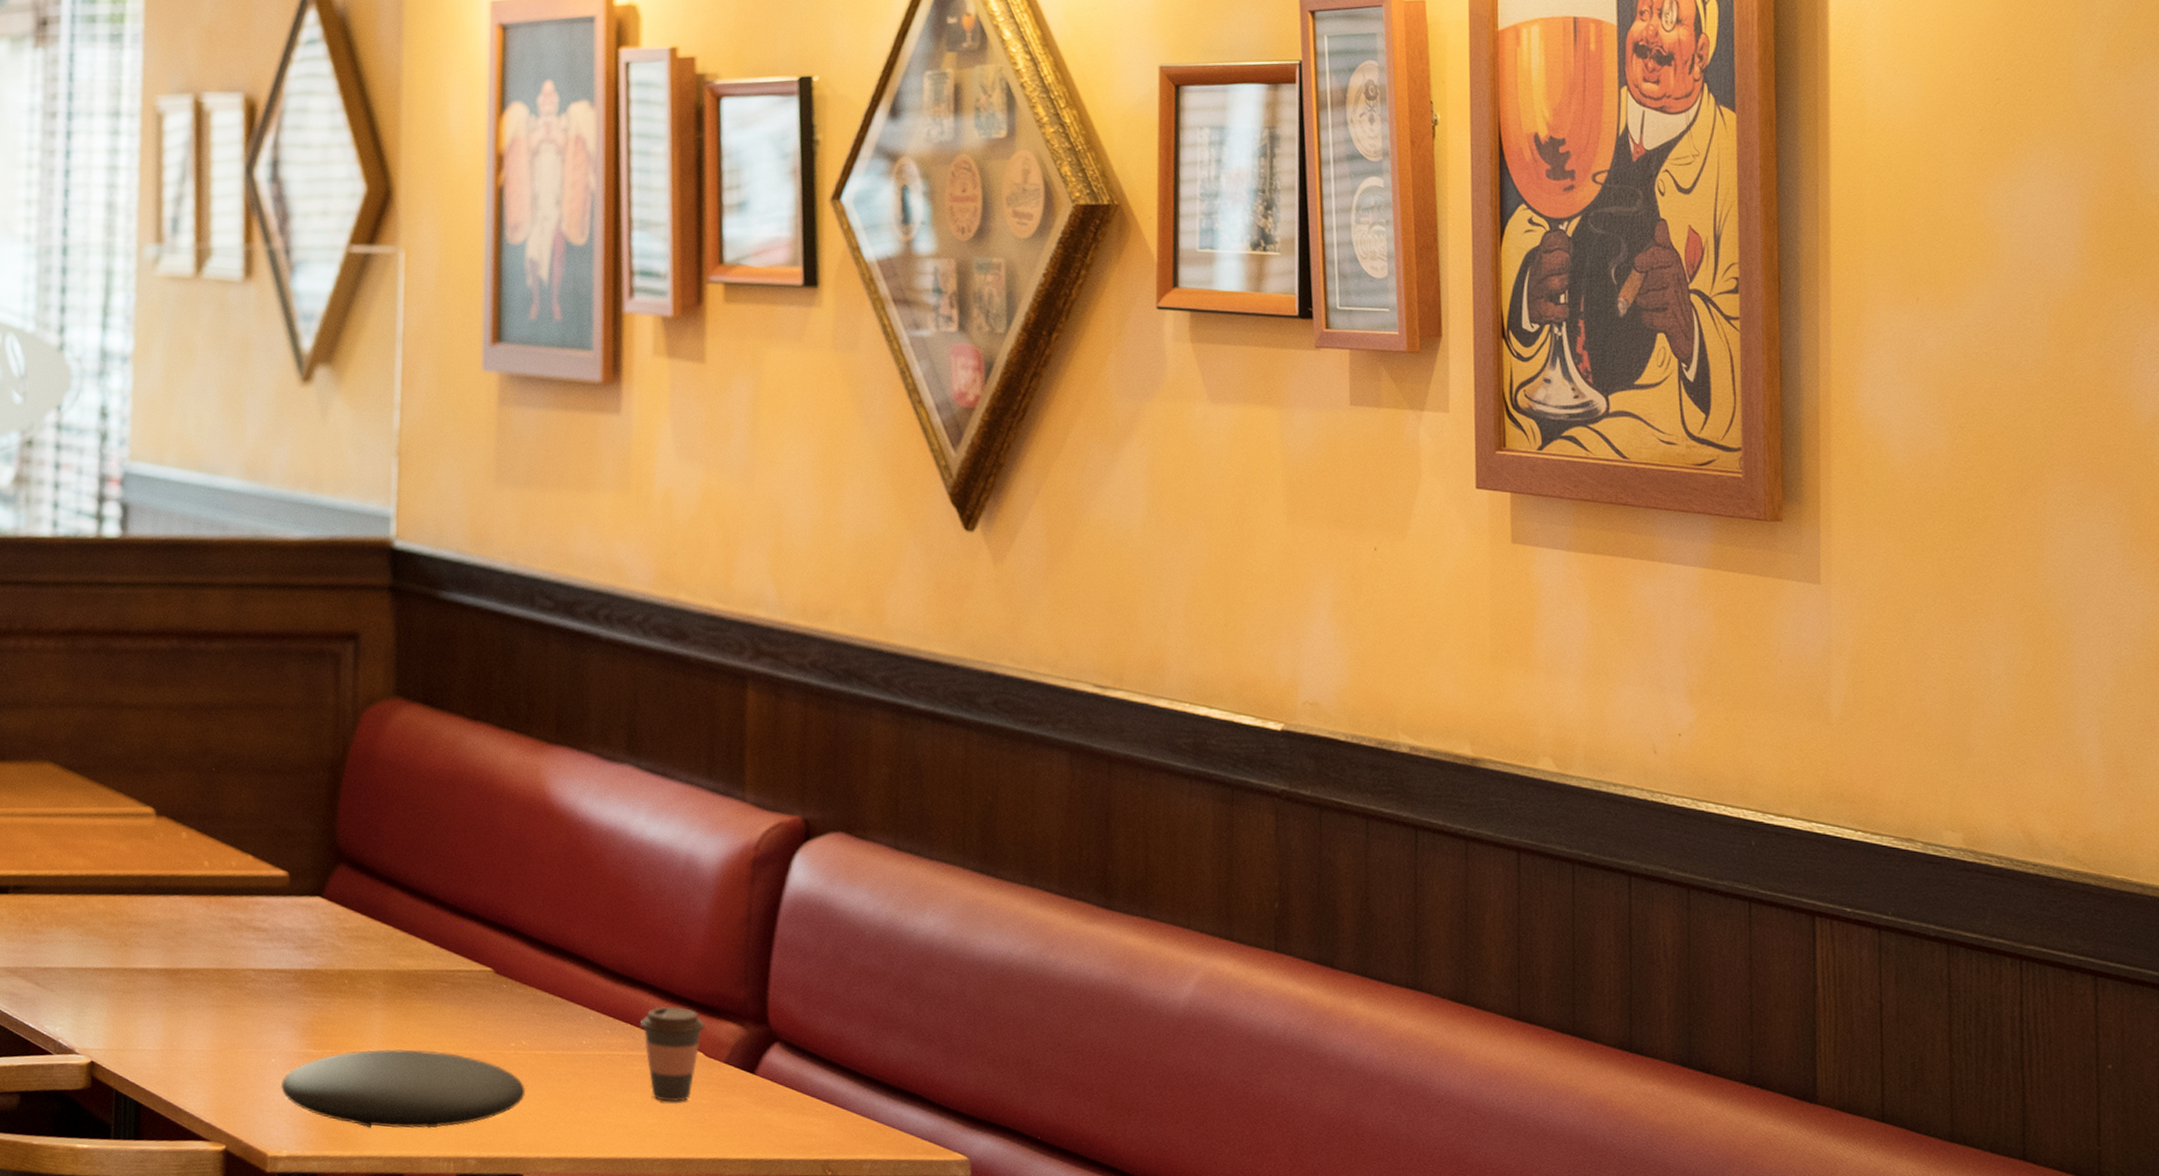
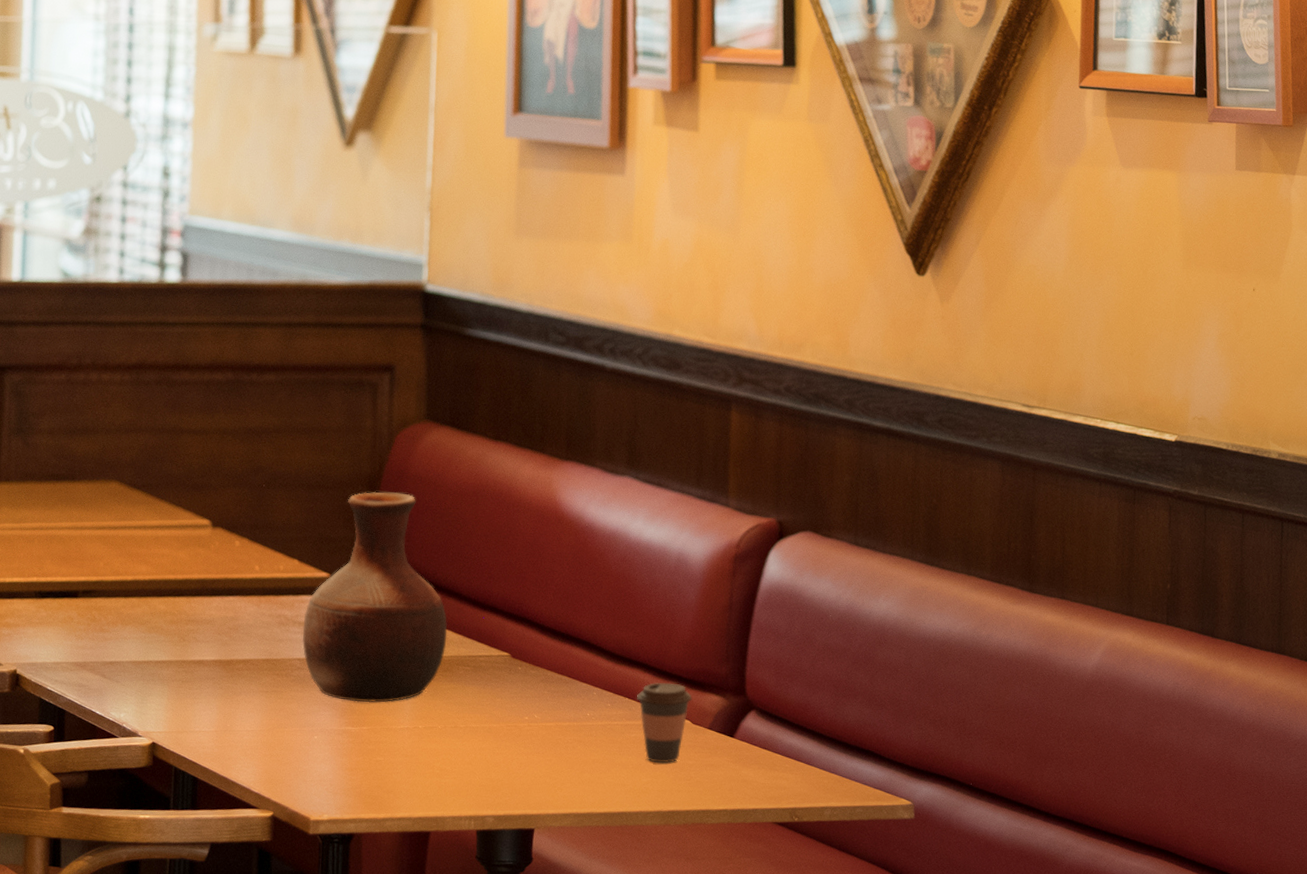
vase: none [257,778,421,1022] -> present [302,491,447,703]
plate: present [280,1049,525,1129] -> none [322,724,537,794]

